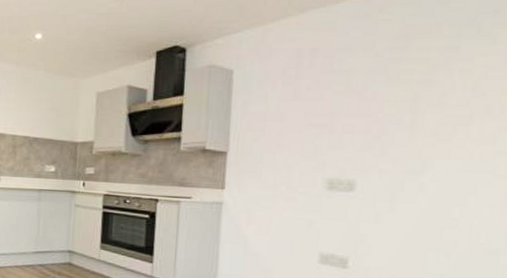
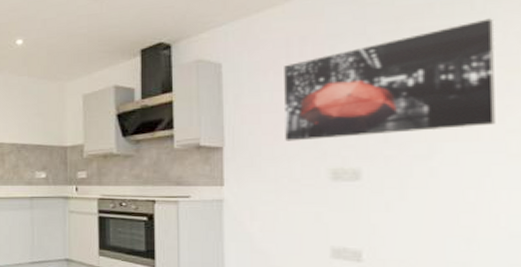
wall art: none [287,42,497,150] -> present [283,18,495,141]

